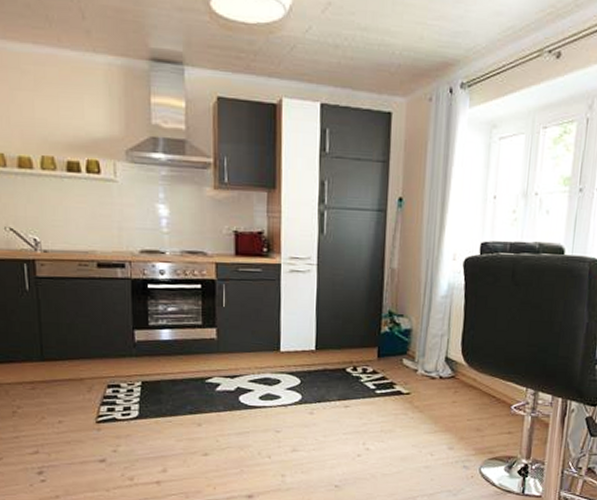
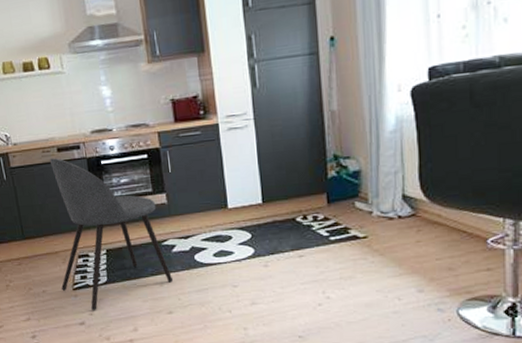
dining chair: none [83,274,212,448] -> present [49,158,173,311]

